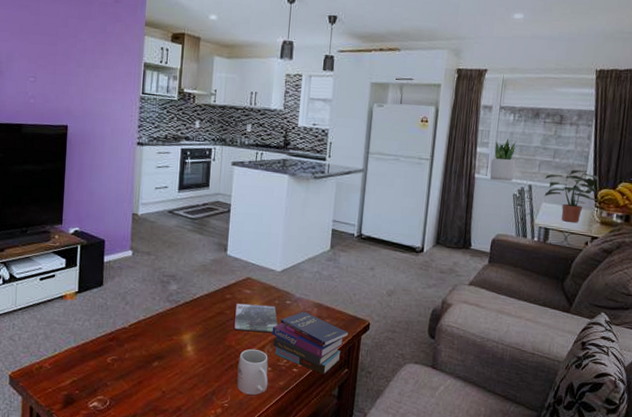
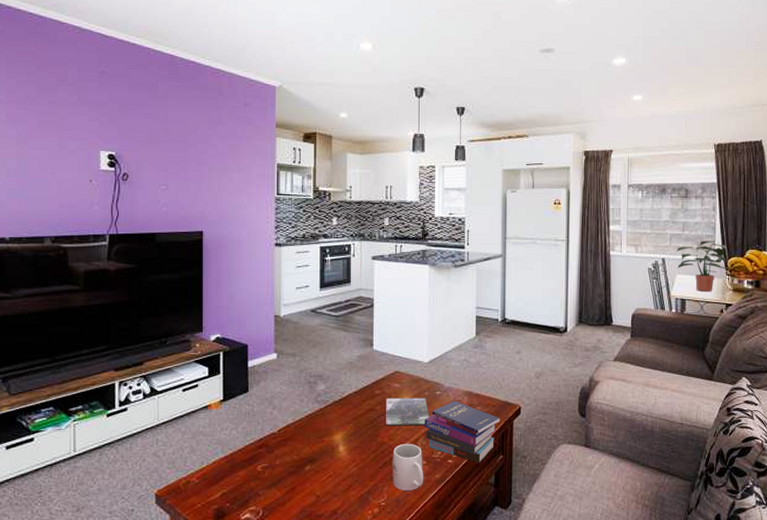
planter: present [489,138,517,182] -> none [624,215,648,256]

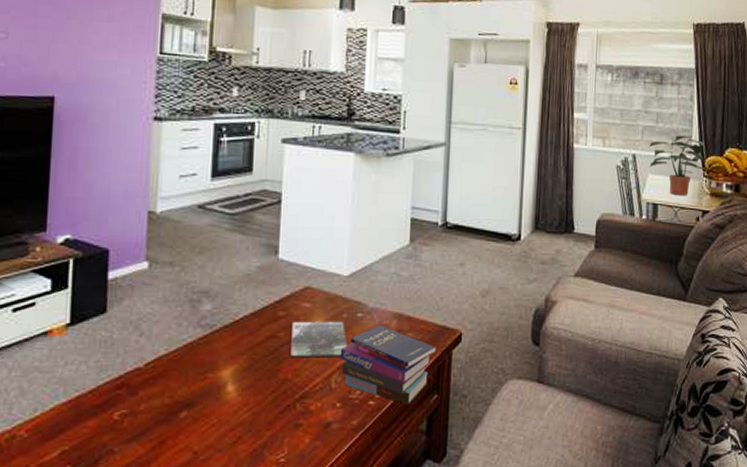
mug: present [392,443,424,491] -> none [296,380,338,442]

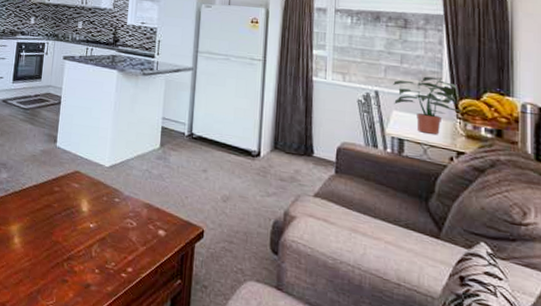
magazine: present [290,321,348,358] -> none [62,196,106,232]
books: present [339,325,436,405] -> none [99,211,181,284]

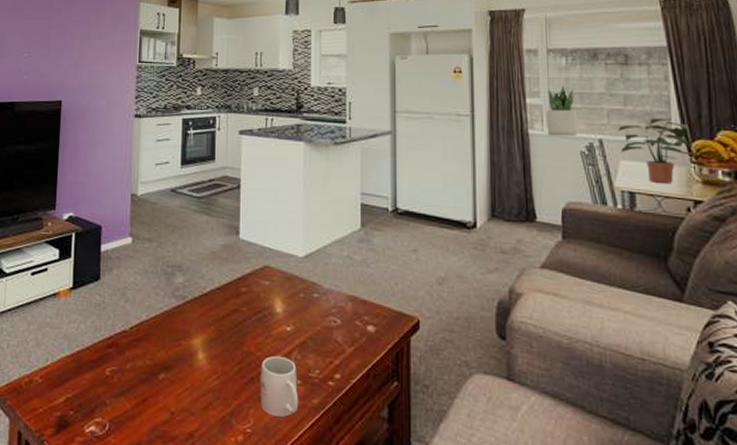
mug: none [62,246,96,299] -> present [260,355,299,417]
planter: none [329,42,358,87] -> present [546,86,578,137]

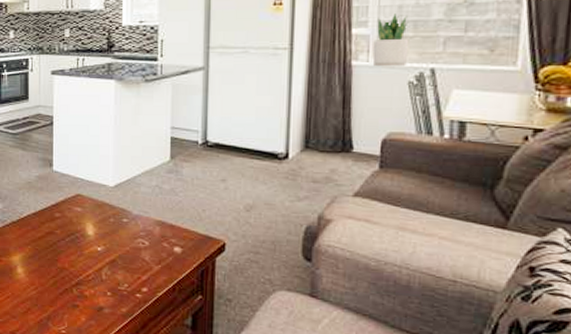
mug: present [260,355,299,417] -> none [73,271,109,322]
potted plant: present [618,118,696,183] -> none [454,44,543,112]

